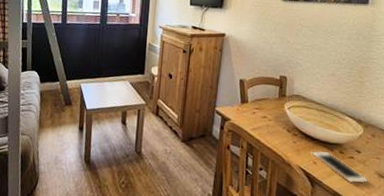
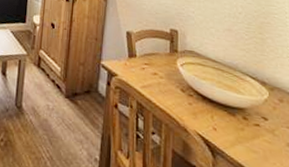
cell phone: present [311,150,369,184] -> none [210,115,280,157]

